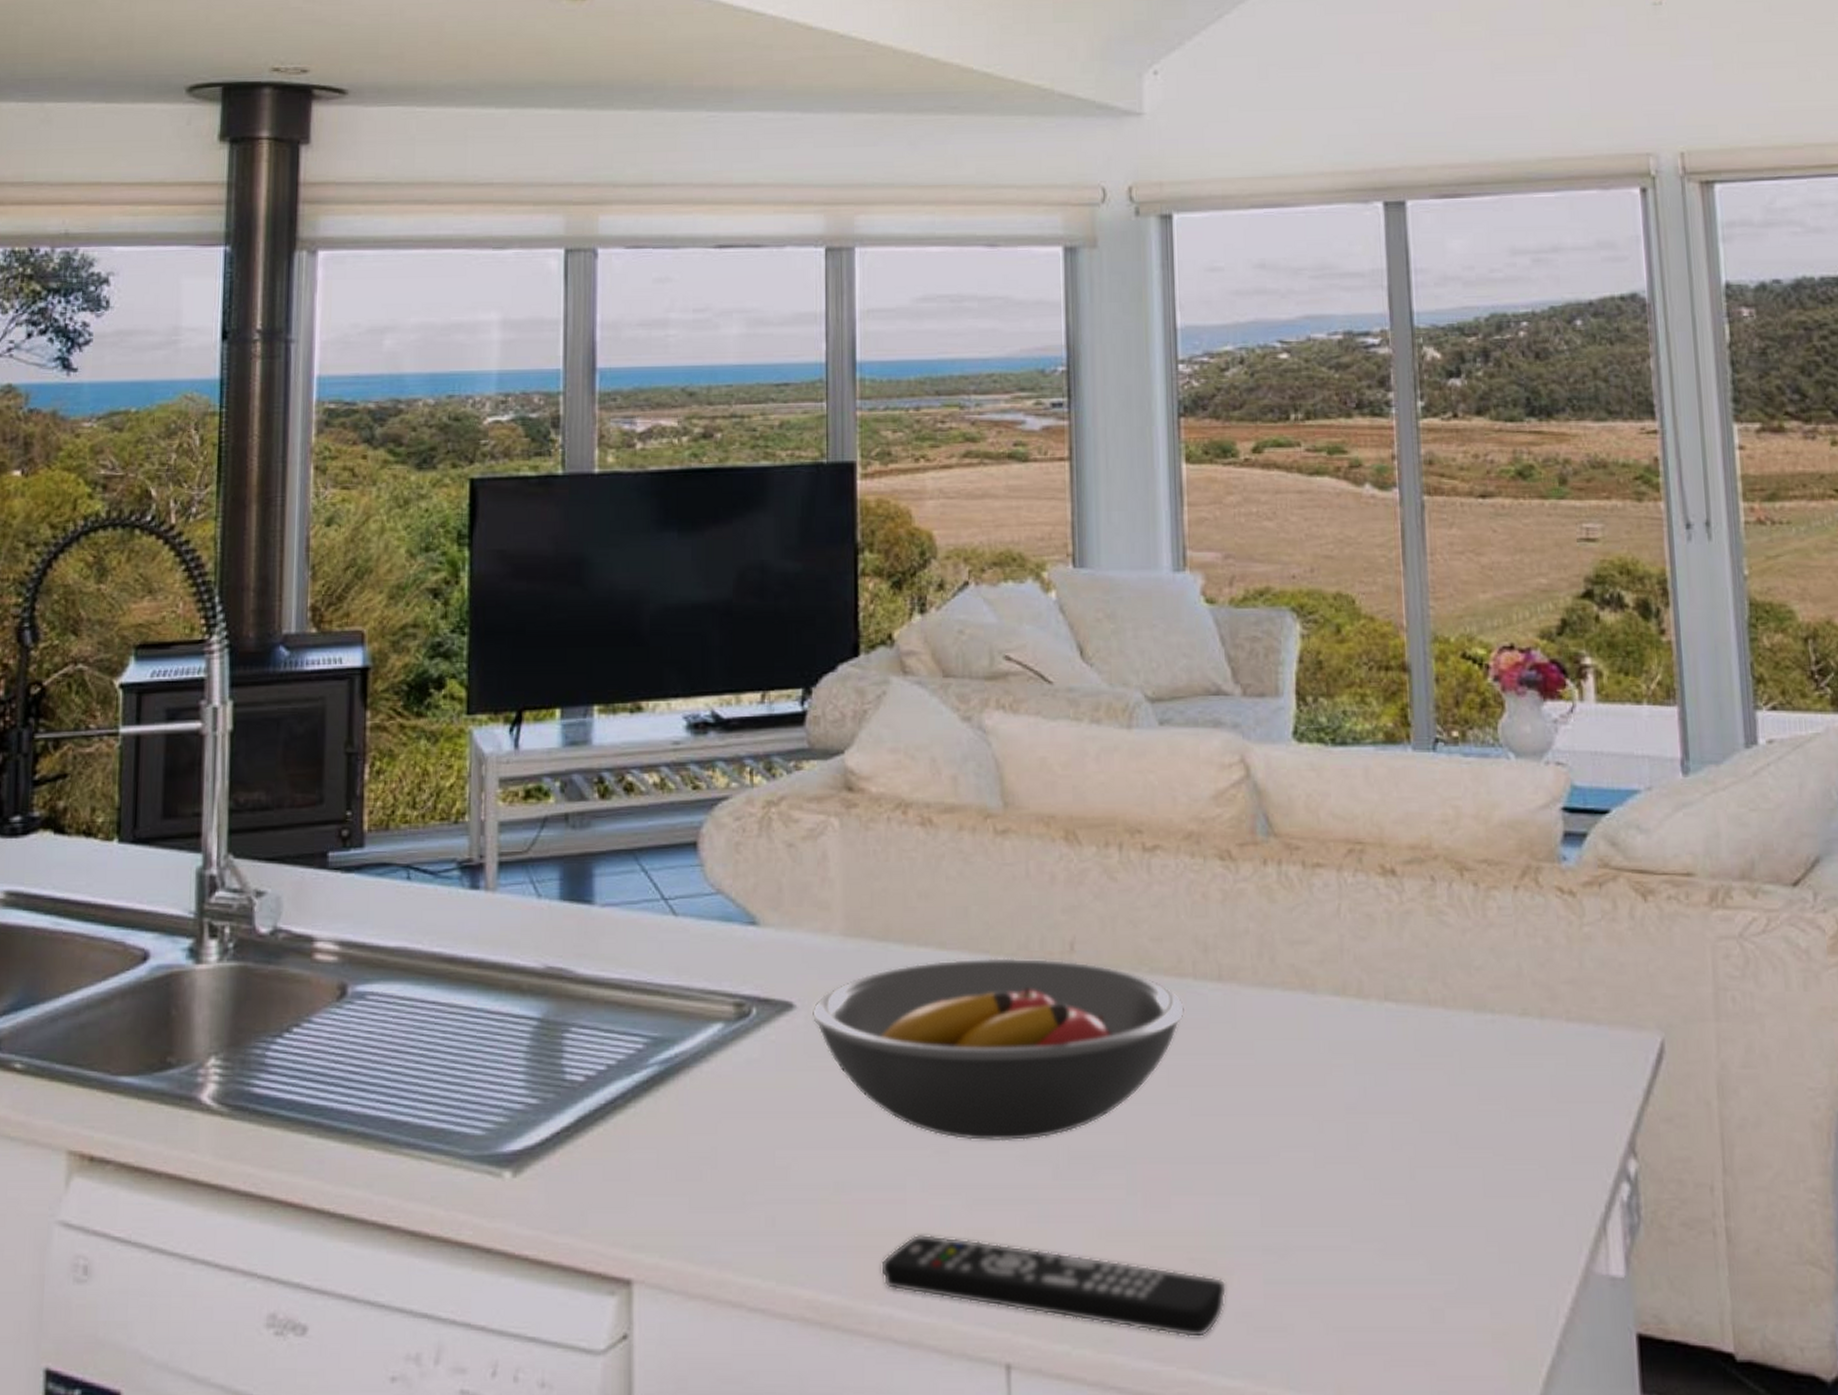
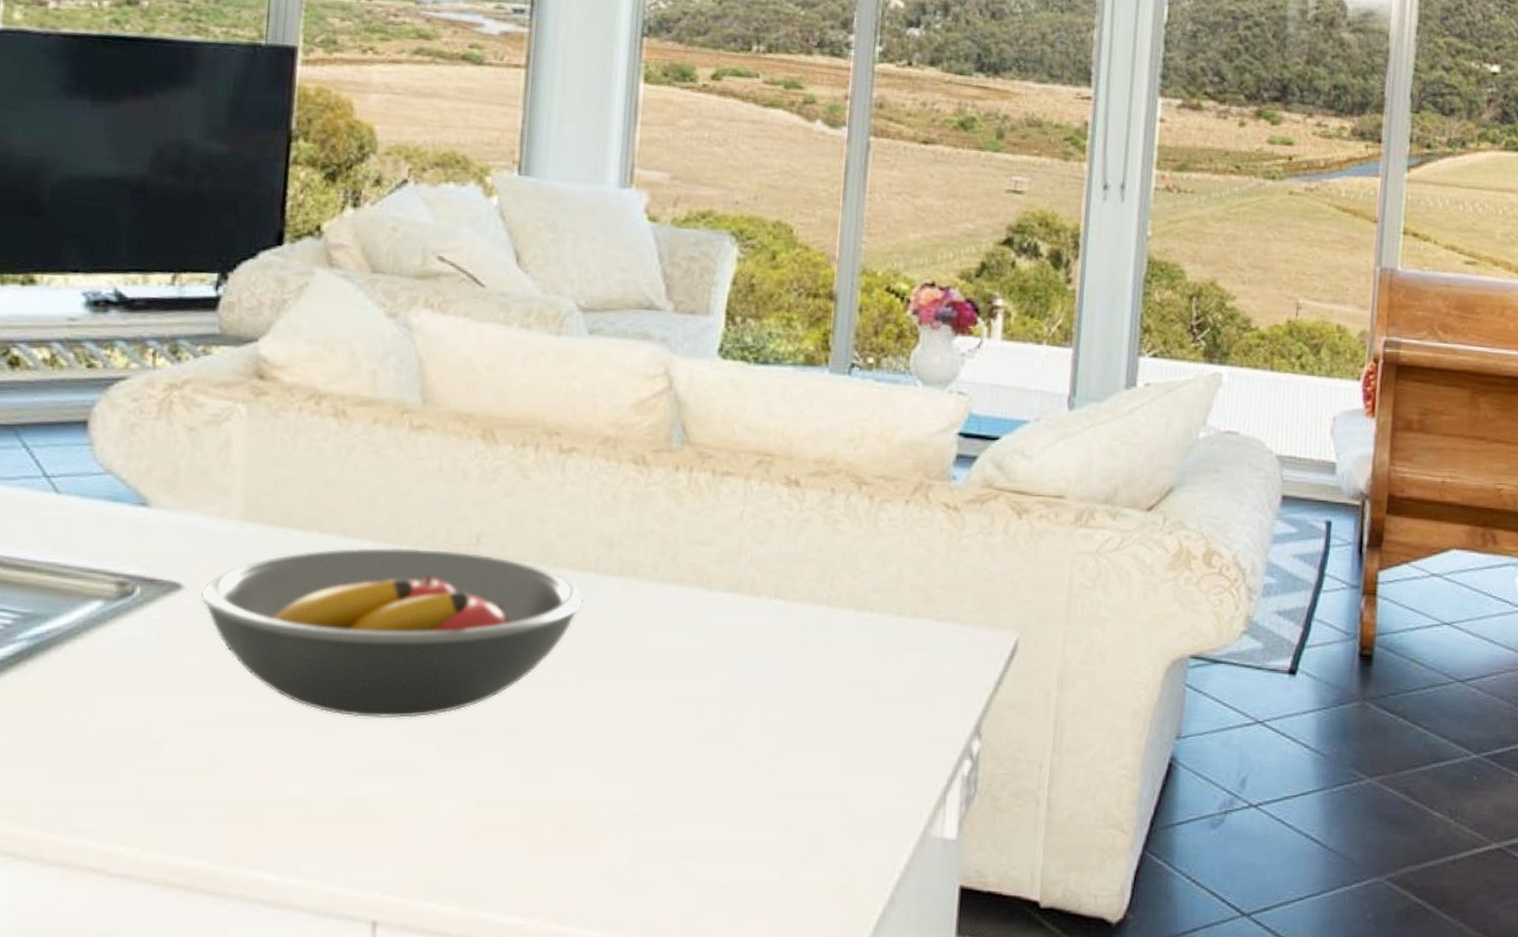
remote control: present [880,1234,1227,1338] -> none [251,803,596,895]

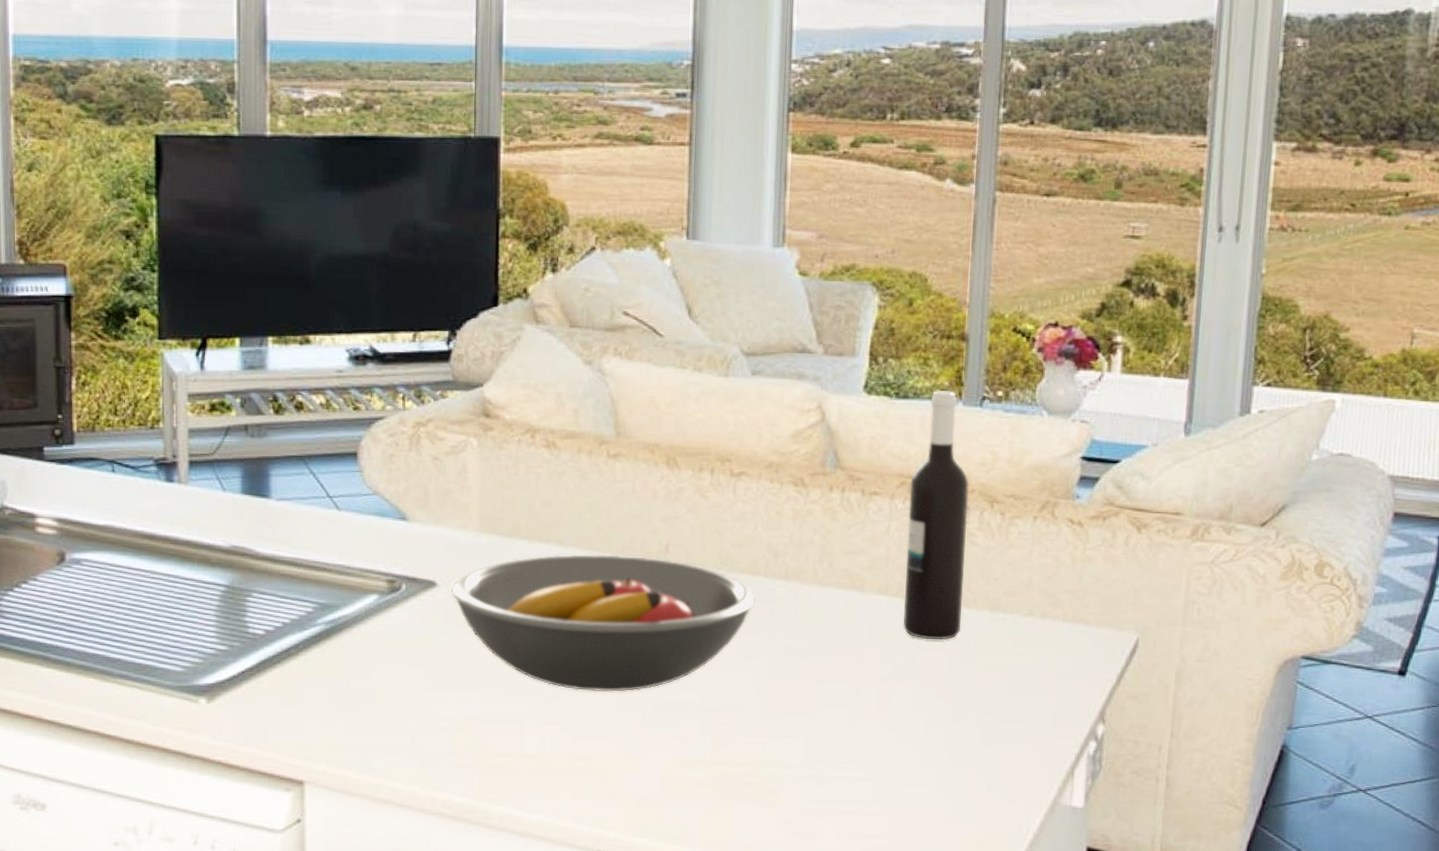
wine bottle: none [755,354,835,645] -> present [902,389,969,640]

